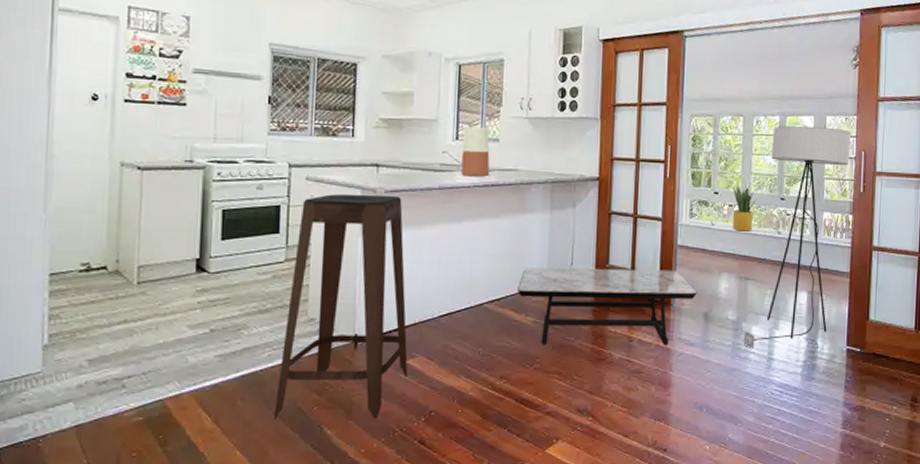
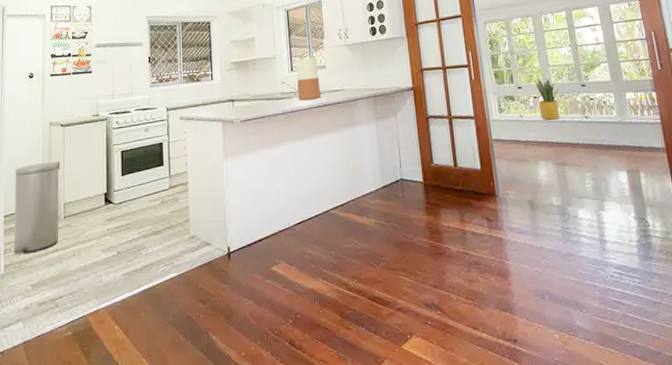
pedal bin: none [62,212,134,323] -> present [13,161,60,255]
bar stool: present [275,194,408,420] -> none [170,123,273,329]
coffee table: present [518,266,697,345] -> none [357,163,519,244]
floor lamp: present [742,125,851,348] -> none [562,14,655,232]

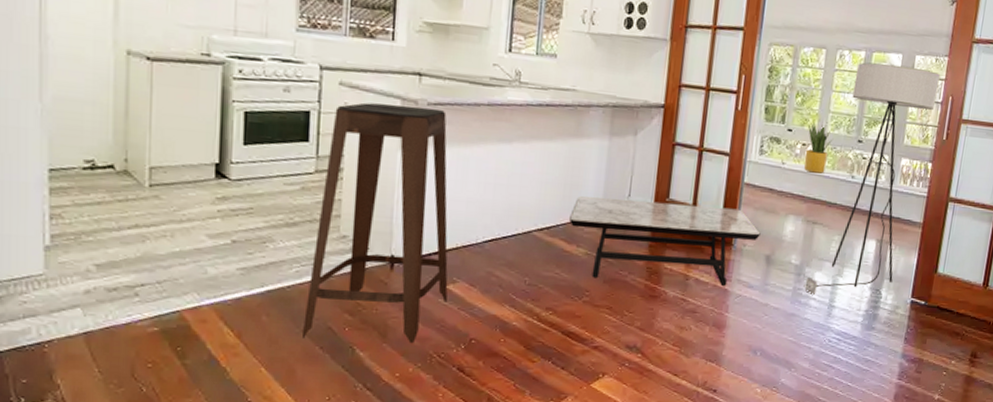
pedal bin: present [13,161,60,255] -> none [65,104,144,225]
bar stool: none [170,123,273,329] -> present [303,102,448,344]
vase: present [296,58,321,101] -> none [513,38,547,96]
coffee table: none [357,163,519,244] -> present [569,195,761,286]
floor lamp: none [562,14,655,232] -> present [803,62,940,295]

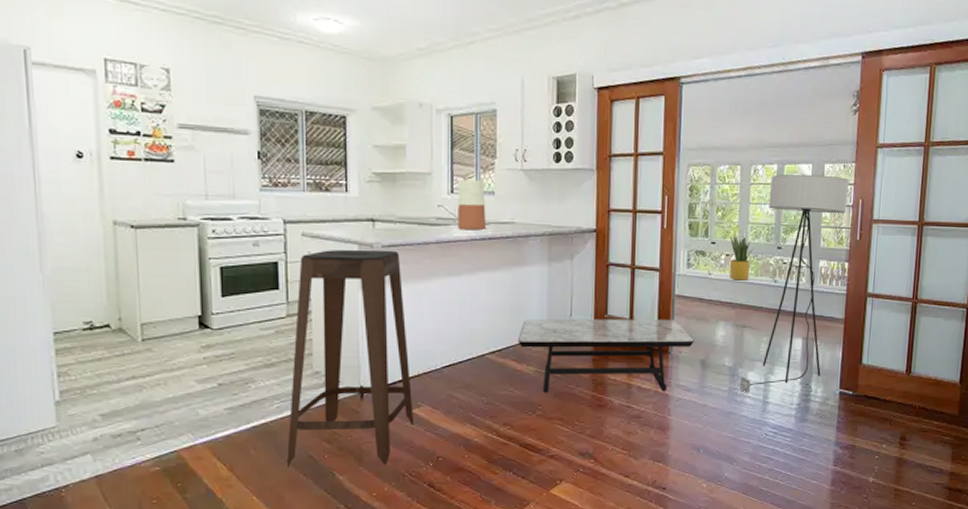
vase: none [513,38,547,96] -> present [458,180,486,231]

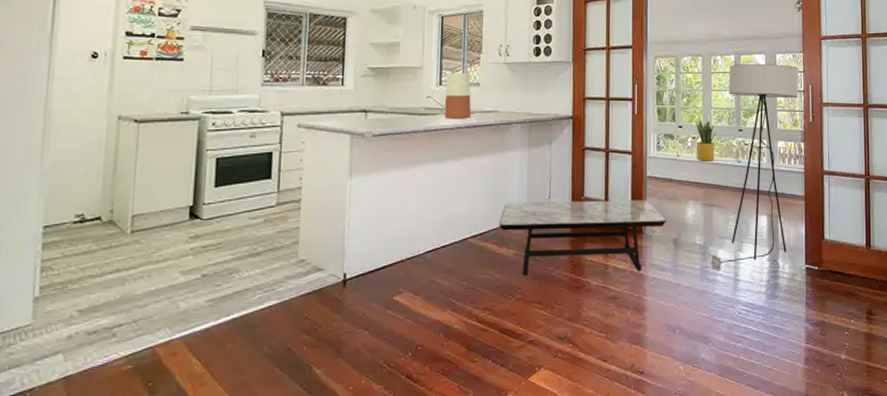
bar stool: present [287,249,413,467] -> none [264,139,395,362]

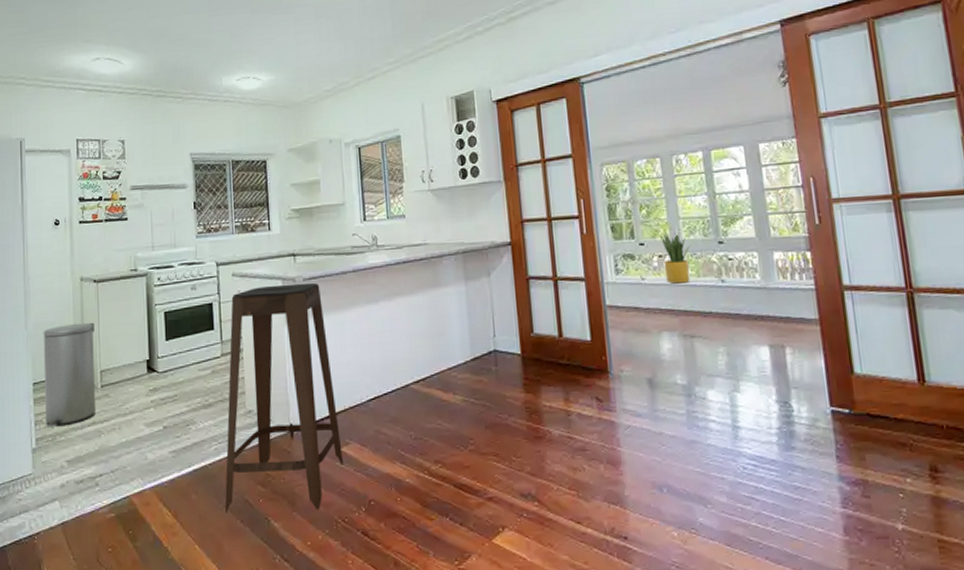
pedal bin: none [54,164,130,274] -> present [43,322,95,427]
bar stool: none [264,139,395,362] -> present [225,282,343,513]
vase: present [445,73,471,119] -> none [369,205,399,257]
coffee table: present [499,200,666,276] -> none [442,333,636,425]
floor lamp: present [709,63,799,271] -> none [697,155,801,416]

